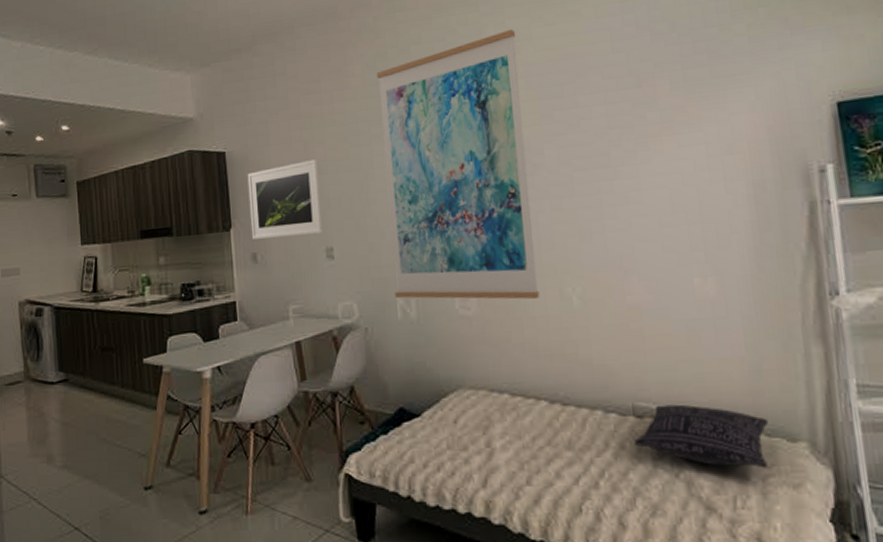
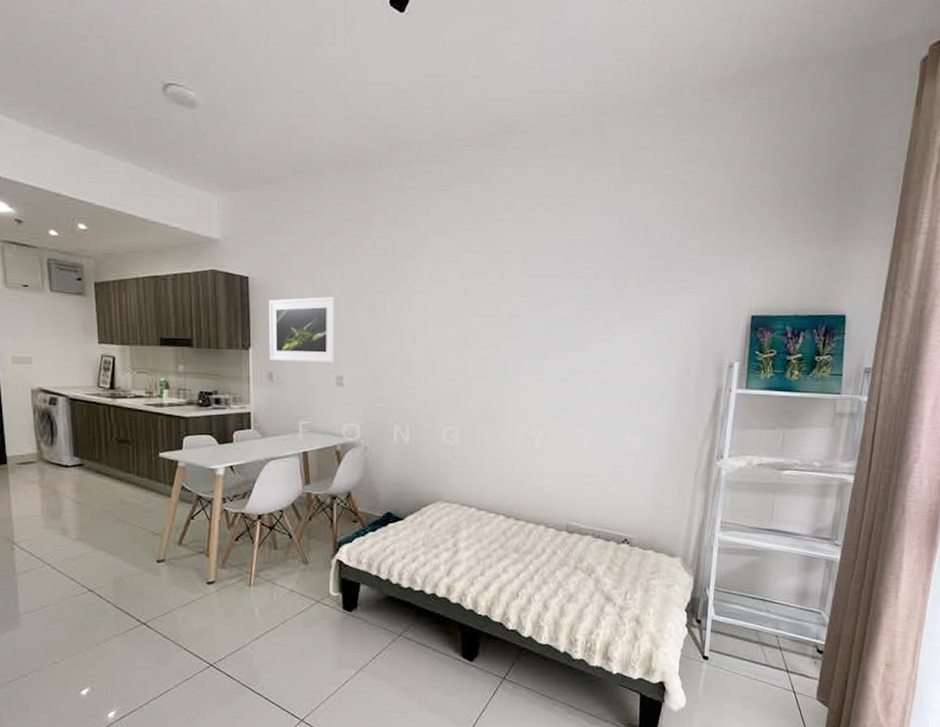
wall art: present [376,29,540,300] -> none [393,210,522,439]
pillow: present [634,404,769,469] -> none [564,525,659,574]

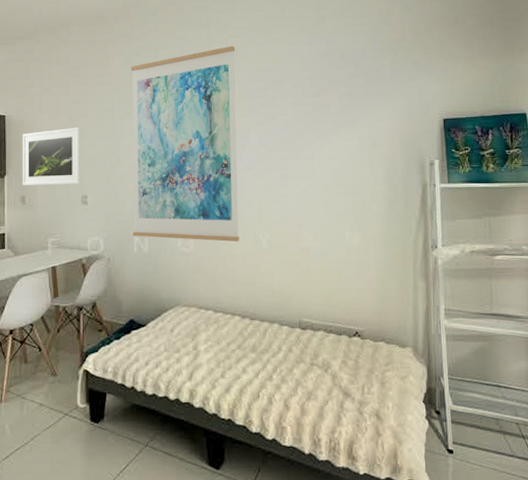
wall art: none [393,210,522,439] -> present [130,46,240,242]

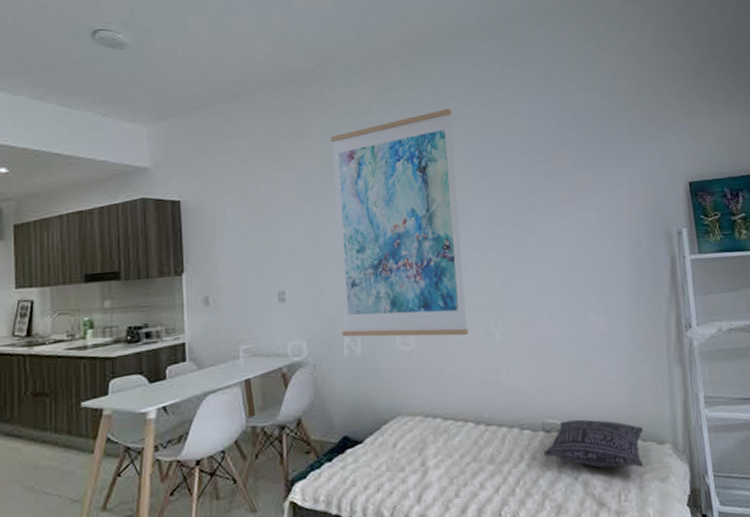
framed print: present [22,127,81,185] -> none [202,211,276,284]
pillow: none [299,320,389,366] -> present [543,419,644,469]

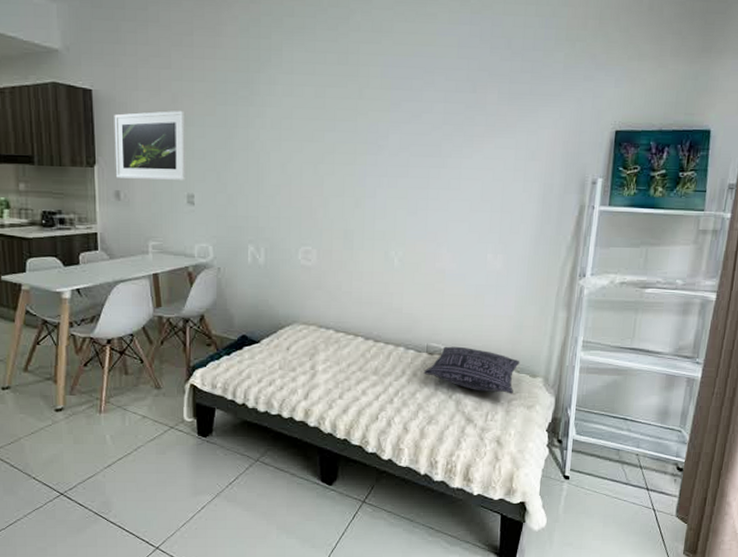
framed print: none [202,211,276,284] -> present [114,111,186,180]
wall art: present [330,109,469,337] -> none [247,19,380,258]

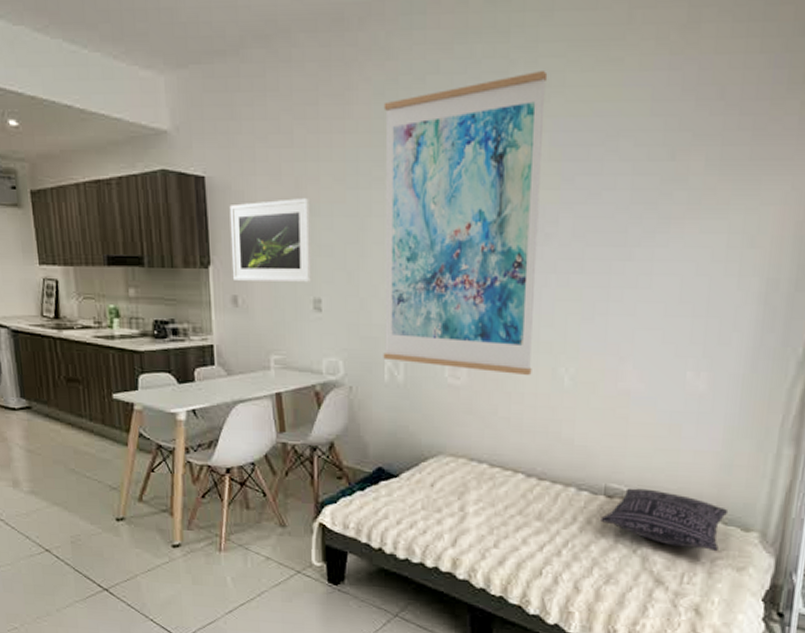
wall art: none [247,19,380,258] -> present [383,71,548,376]

